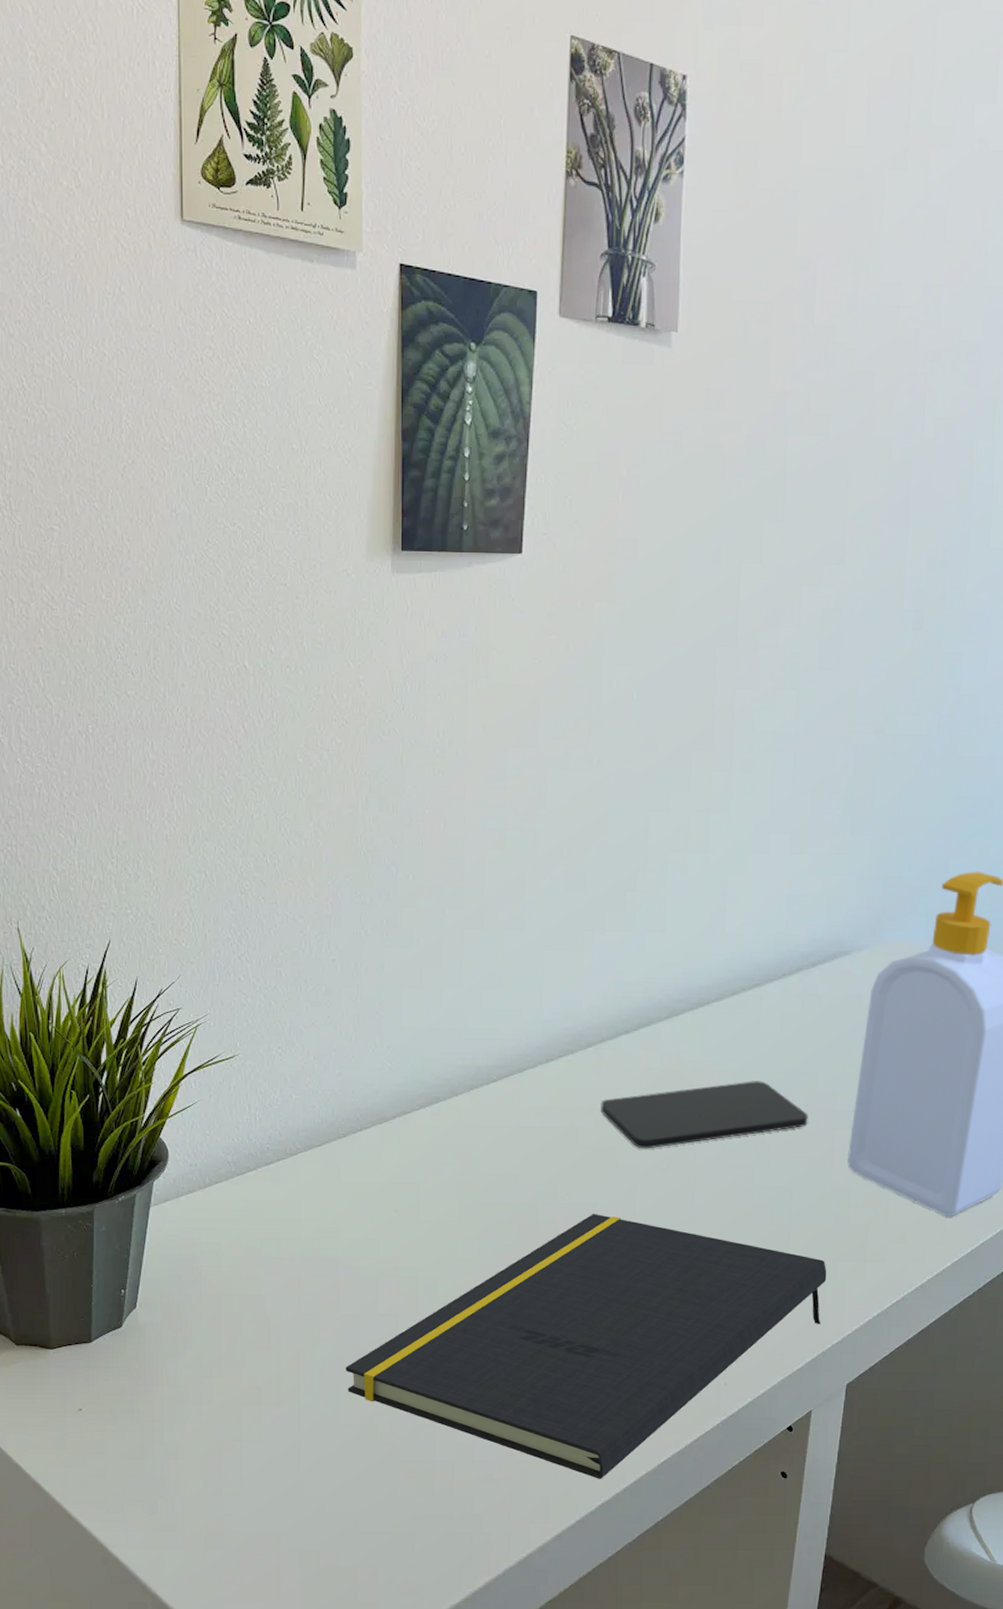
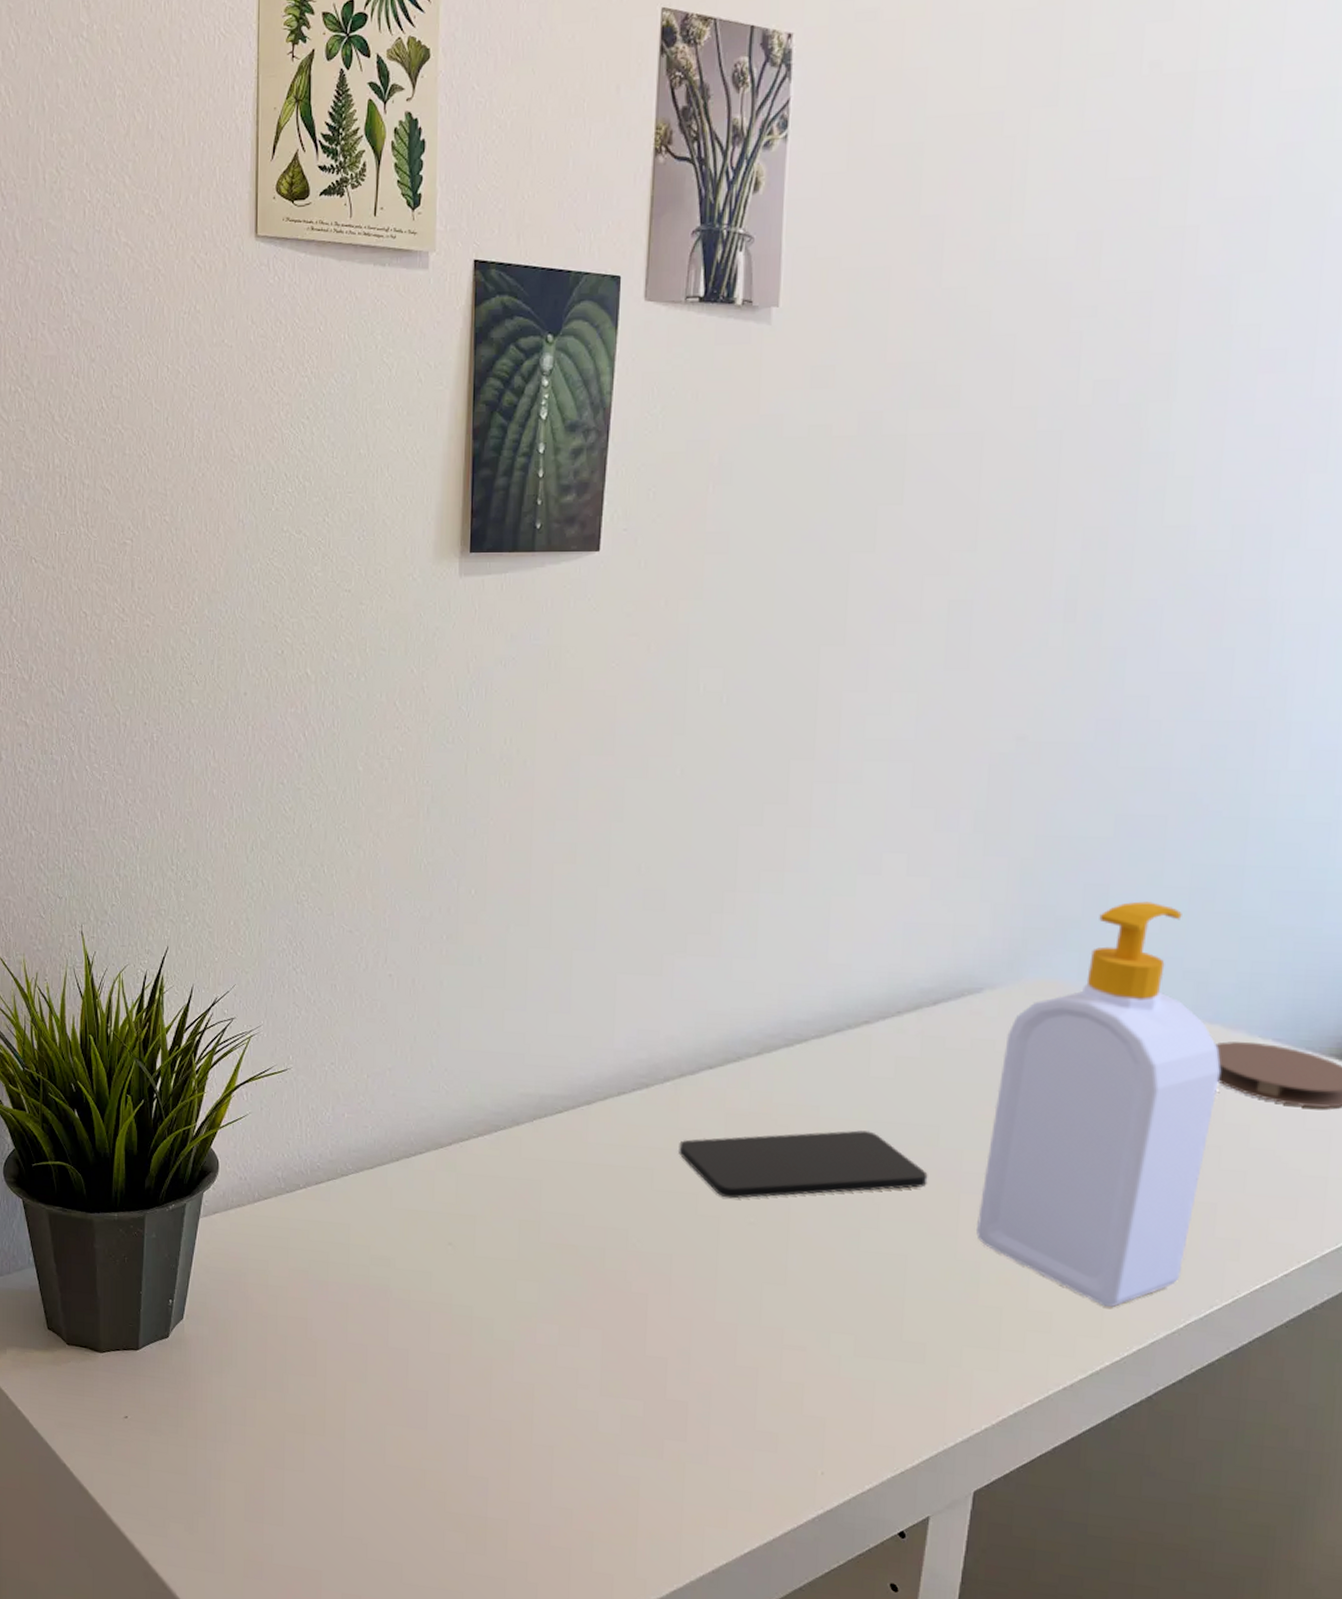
notepad: present [345,1214,827,1479] -> none [393,1265,950,1563]

